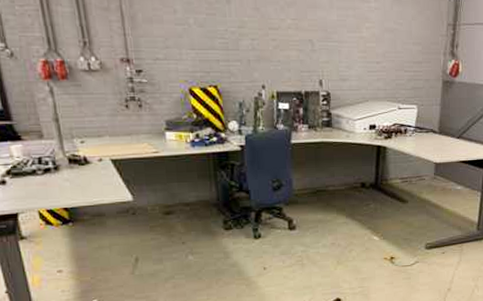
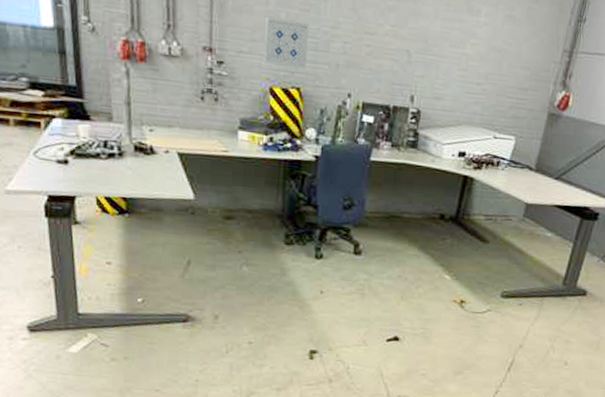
wall art: none [176,24,220,68] -> present [263,16,309,70]

